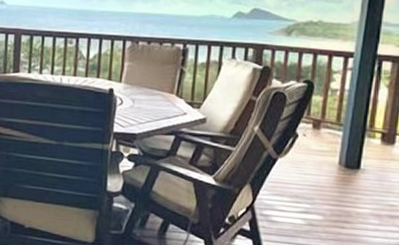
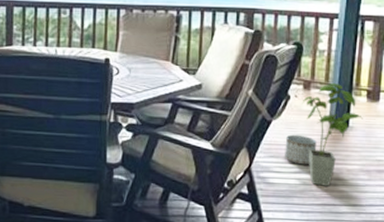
planter: none [290,173,325,206] -> present [285,134,317,165]
house plant: none [310,123,376,229] -> present [302,82,363,186]

